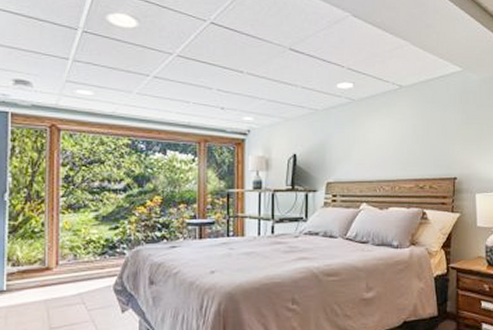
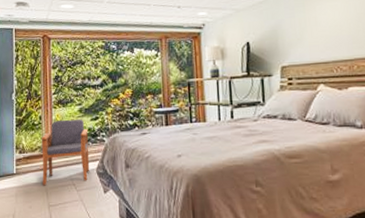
armchair: none [42,227,106,305] -> present [41,119,90,186]

